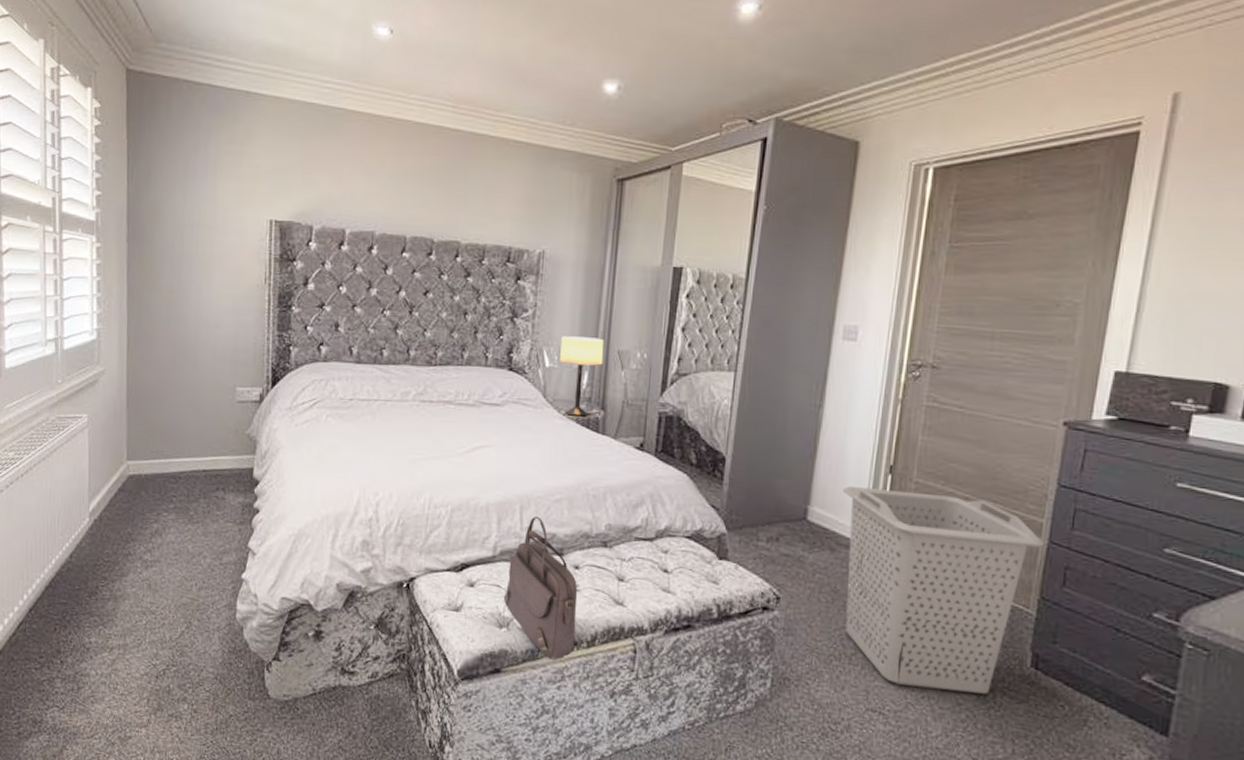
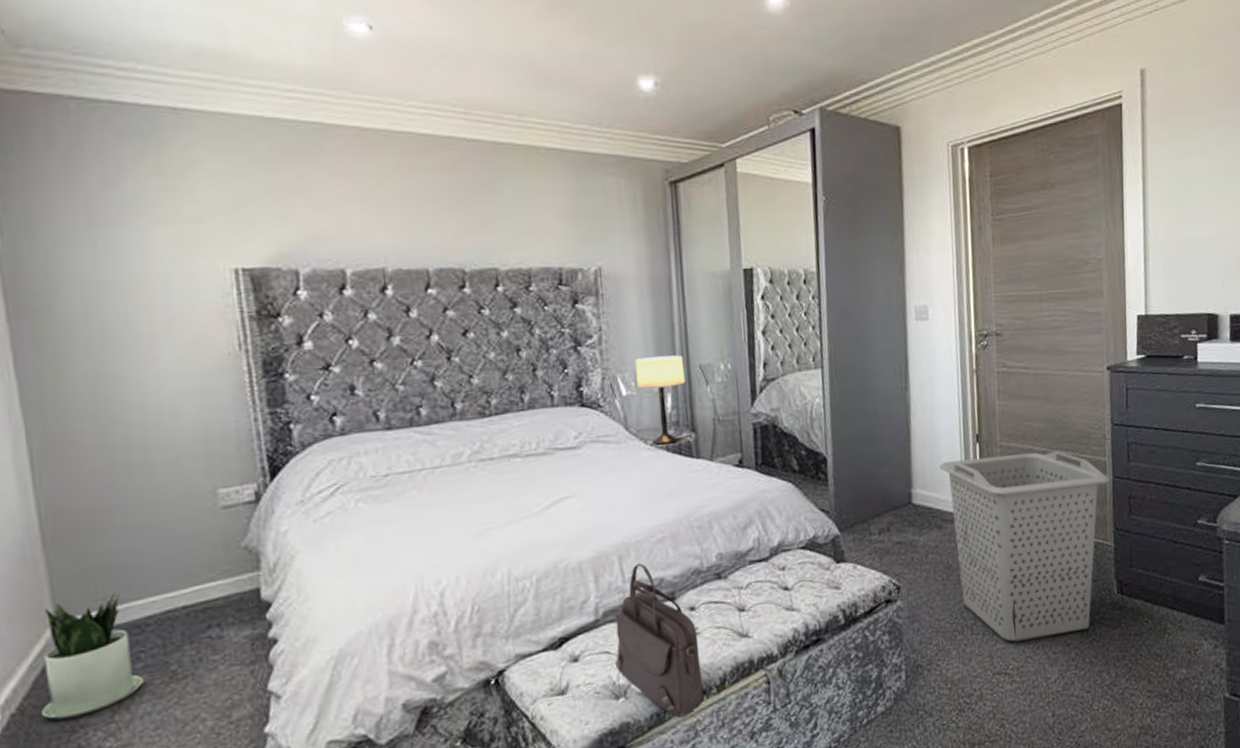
planter: none [111,449,172,533] -> present [40,592,143,721]

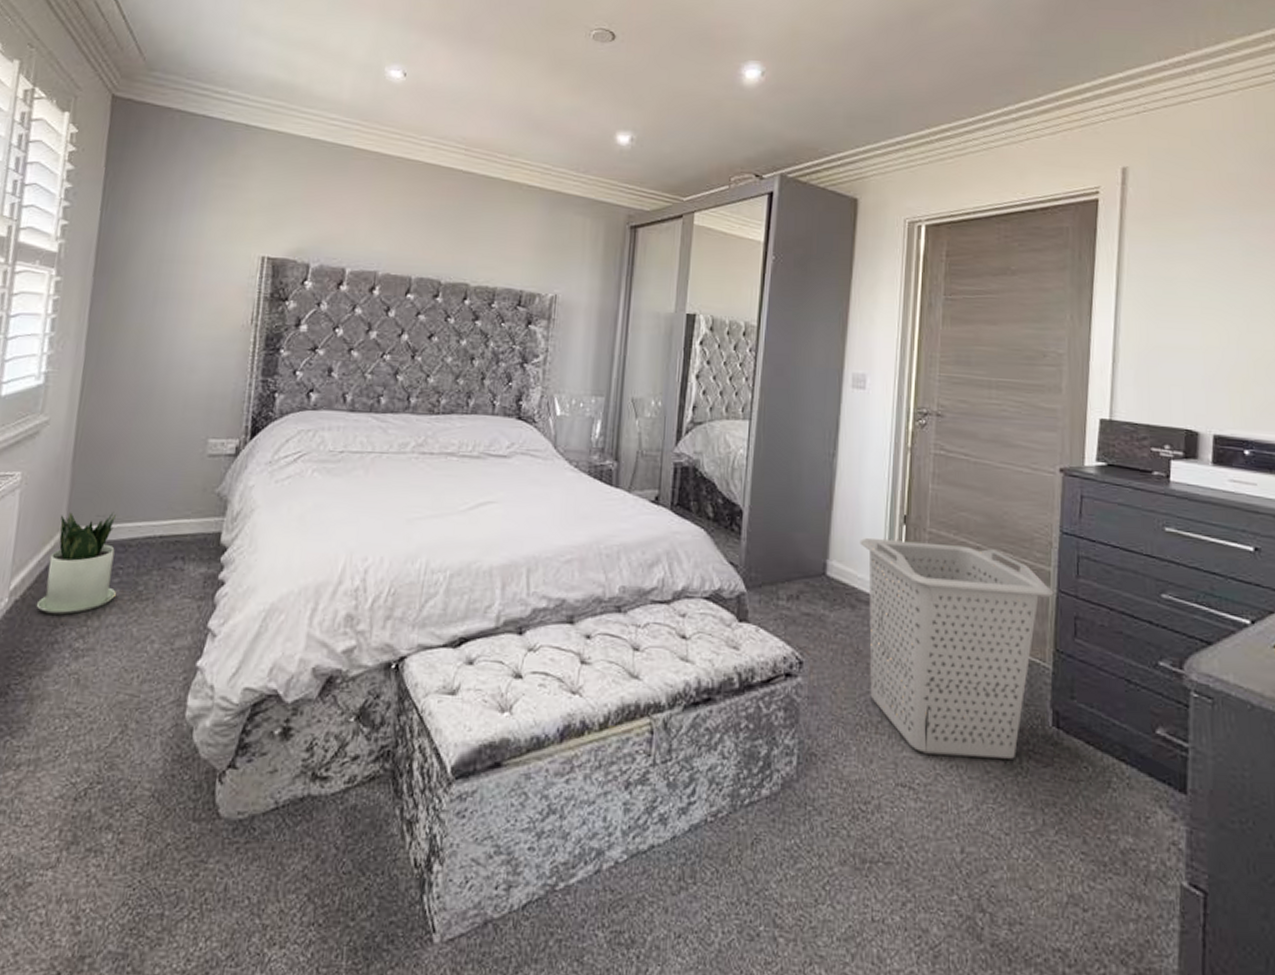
handbag: present [614,563,704,719] -> none [506,579,589,749]
table lamp: present [635,355,686,446] -> none [570,383,618,470]

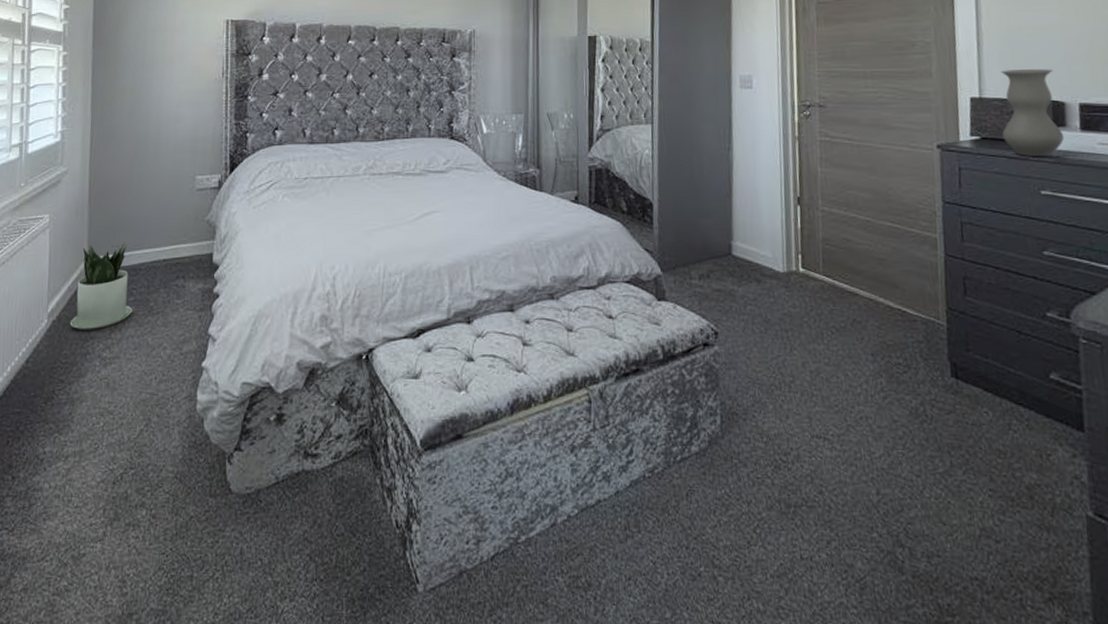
laundry basket: present [859,538,1054,759] -> none [759,220,942,408]
vase: none [1130,391,1195,491] -> present [1001,68,1065,157]

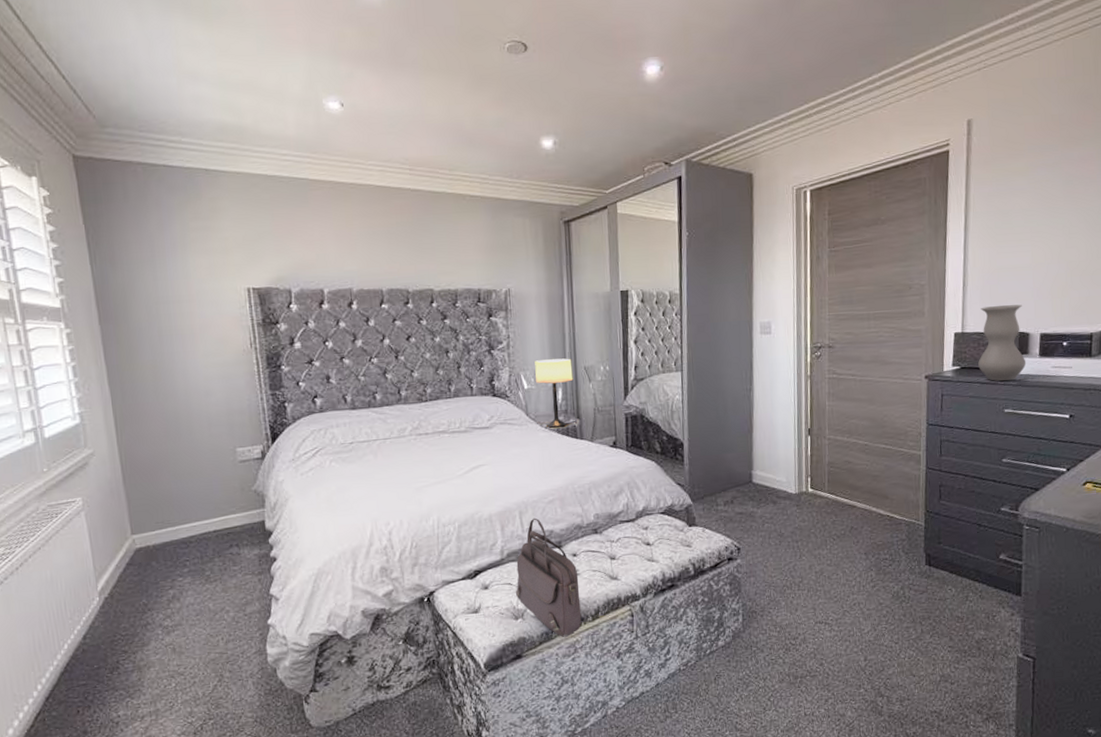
planter: present [69,242,132,330] -> none [123,518,188,604]
handbag: none [460,275,532,420] -> present [515,518,582,638]
table lamp: none [495,103,535,178] -> present [535,358,573,428]

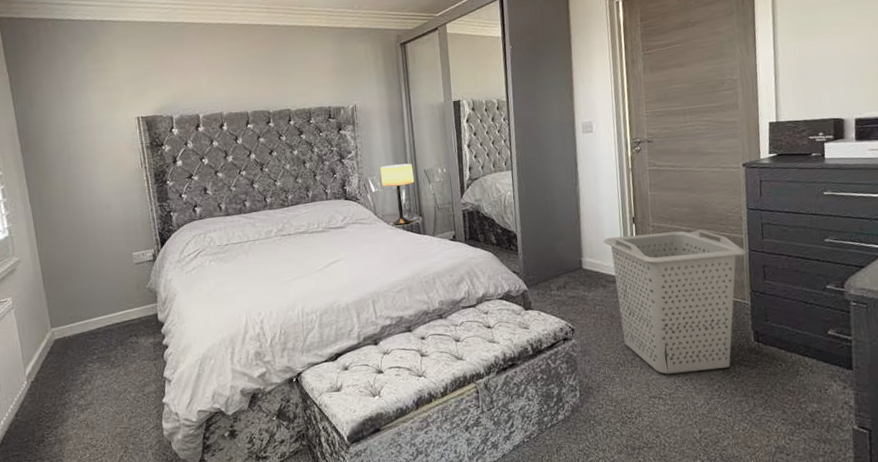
handbag: present [515,518,582,638] -> none [372,305,432,413]
laundry basket: none [776,444,924,599] -> present [603,229,747,375]
vase: present [978,304,1026,382] -> none [793,92,843,166]

